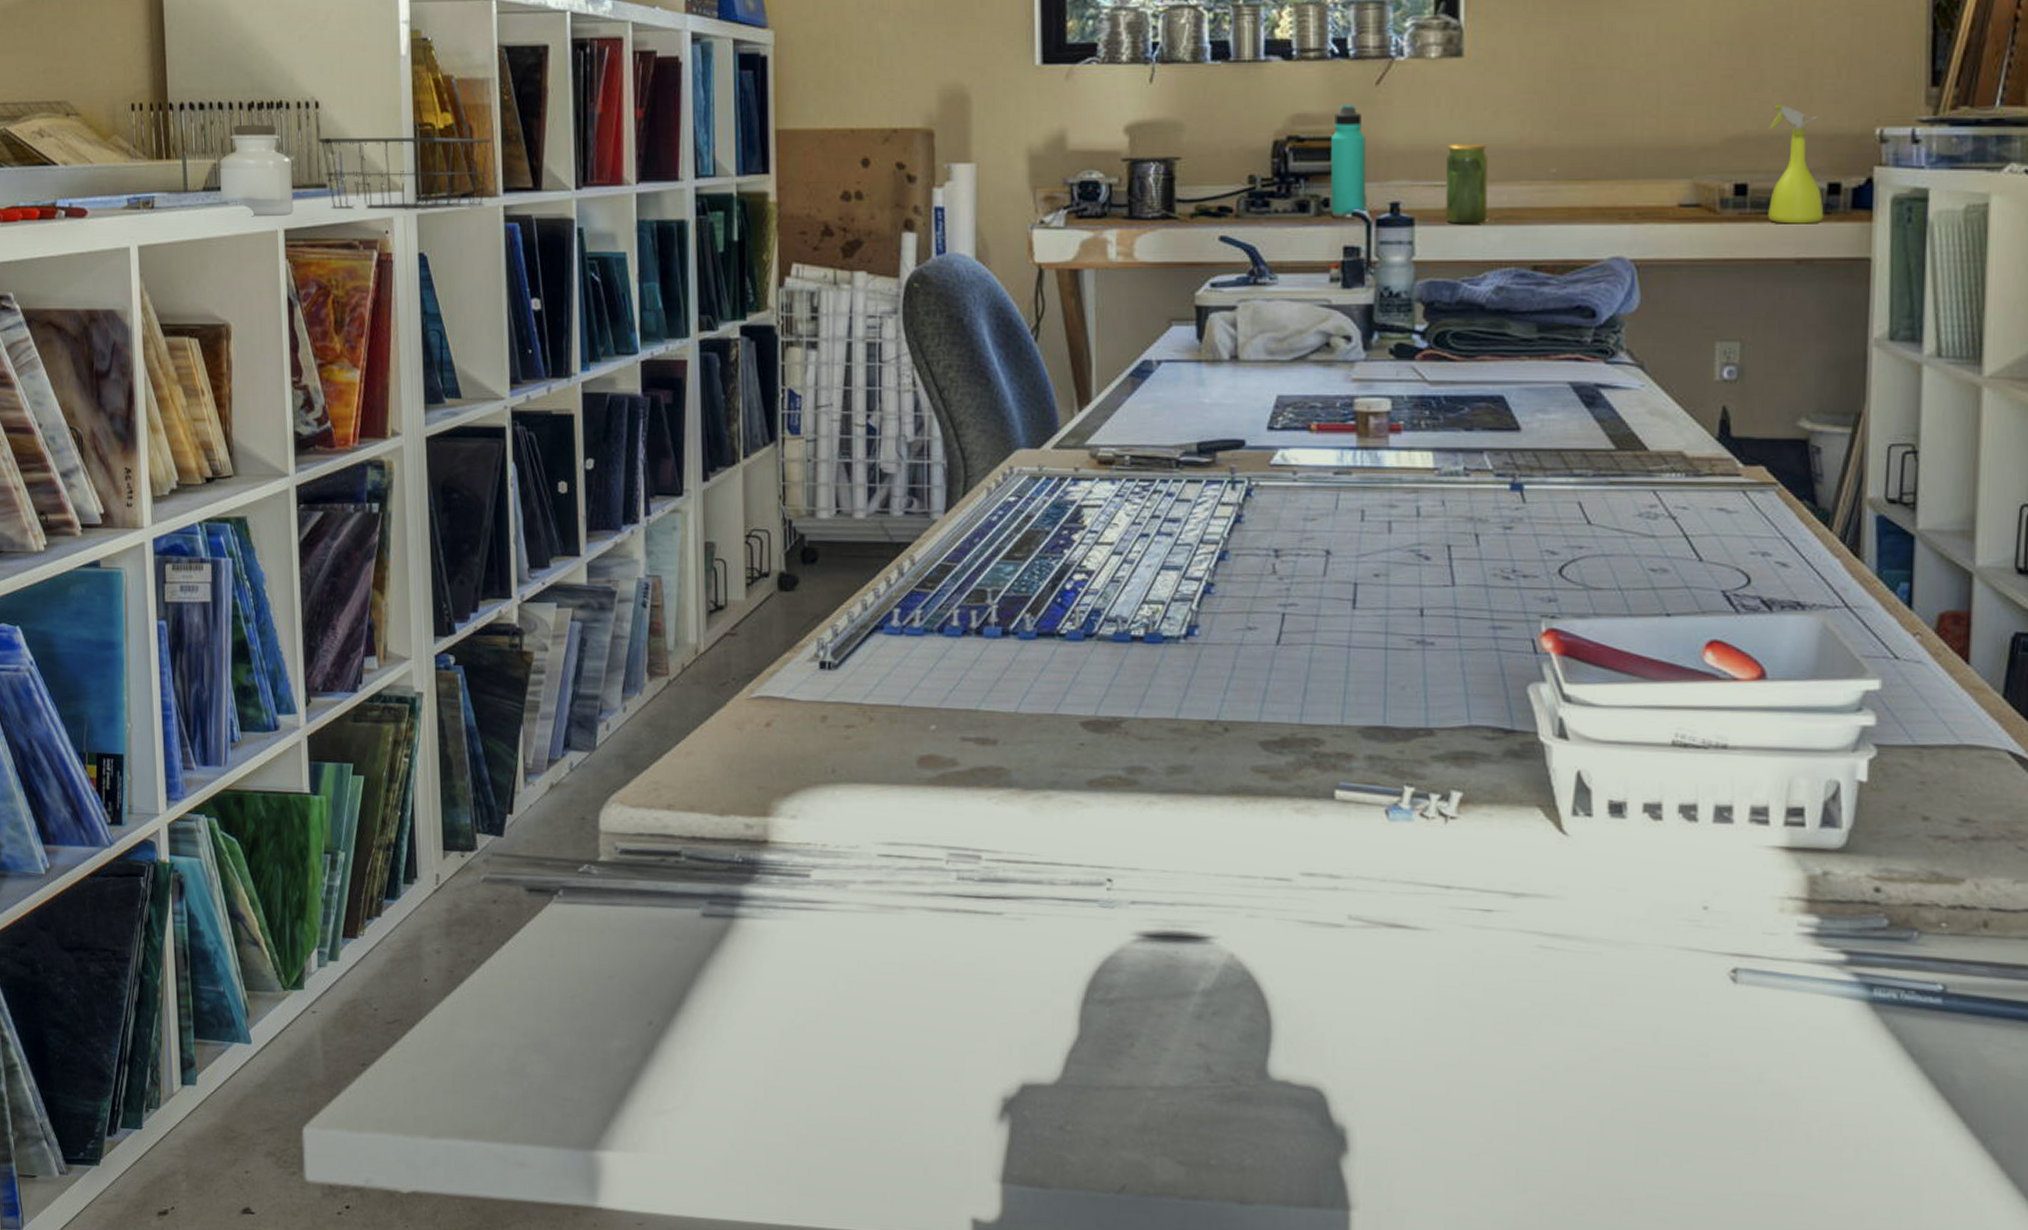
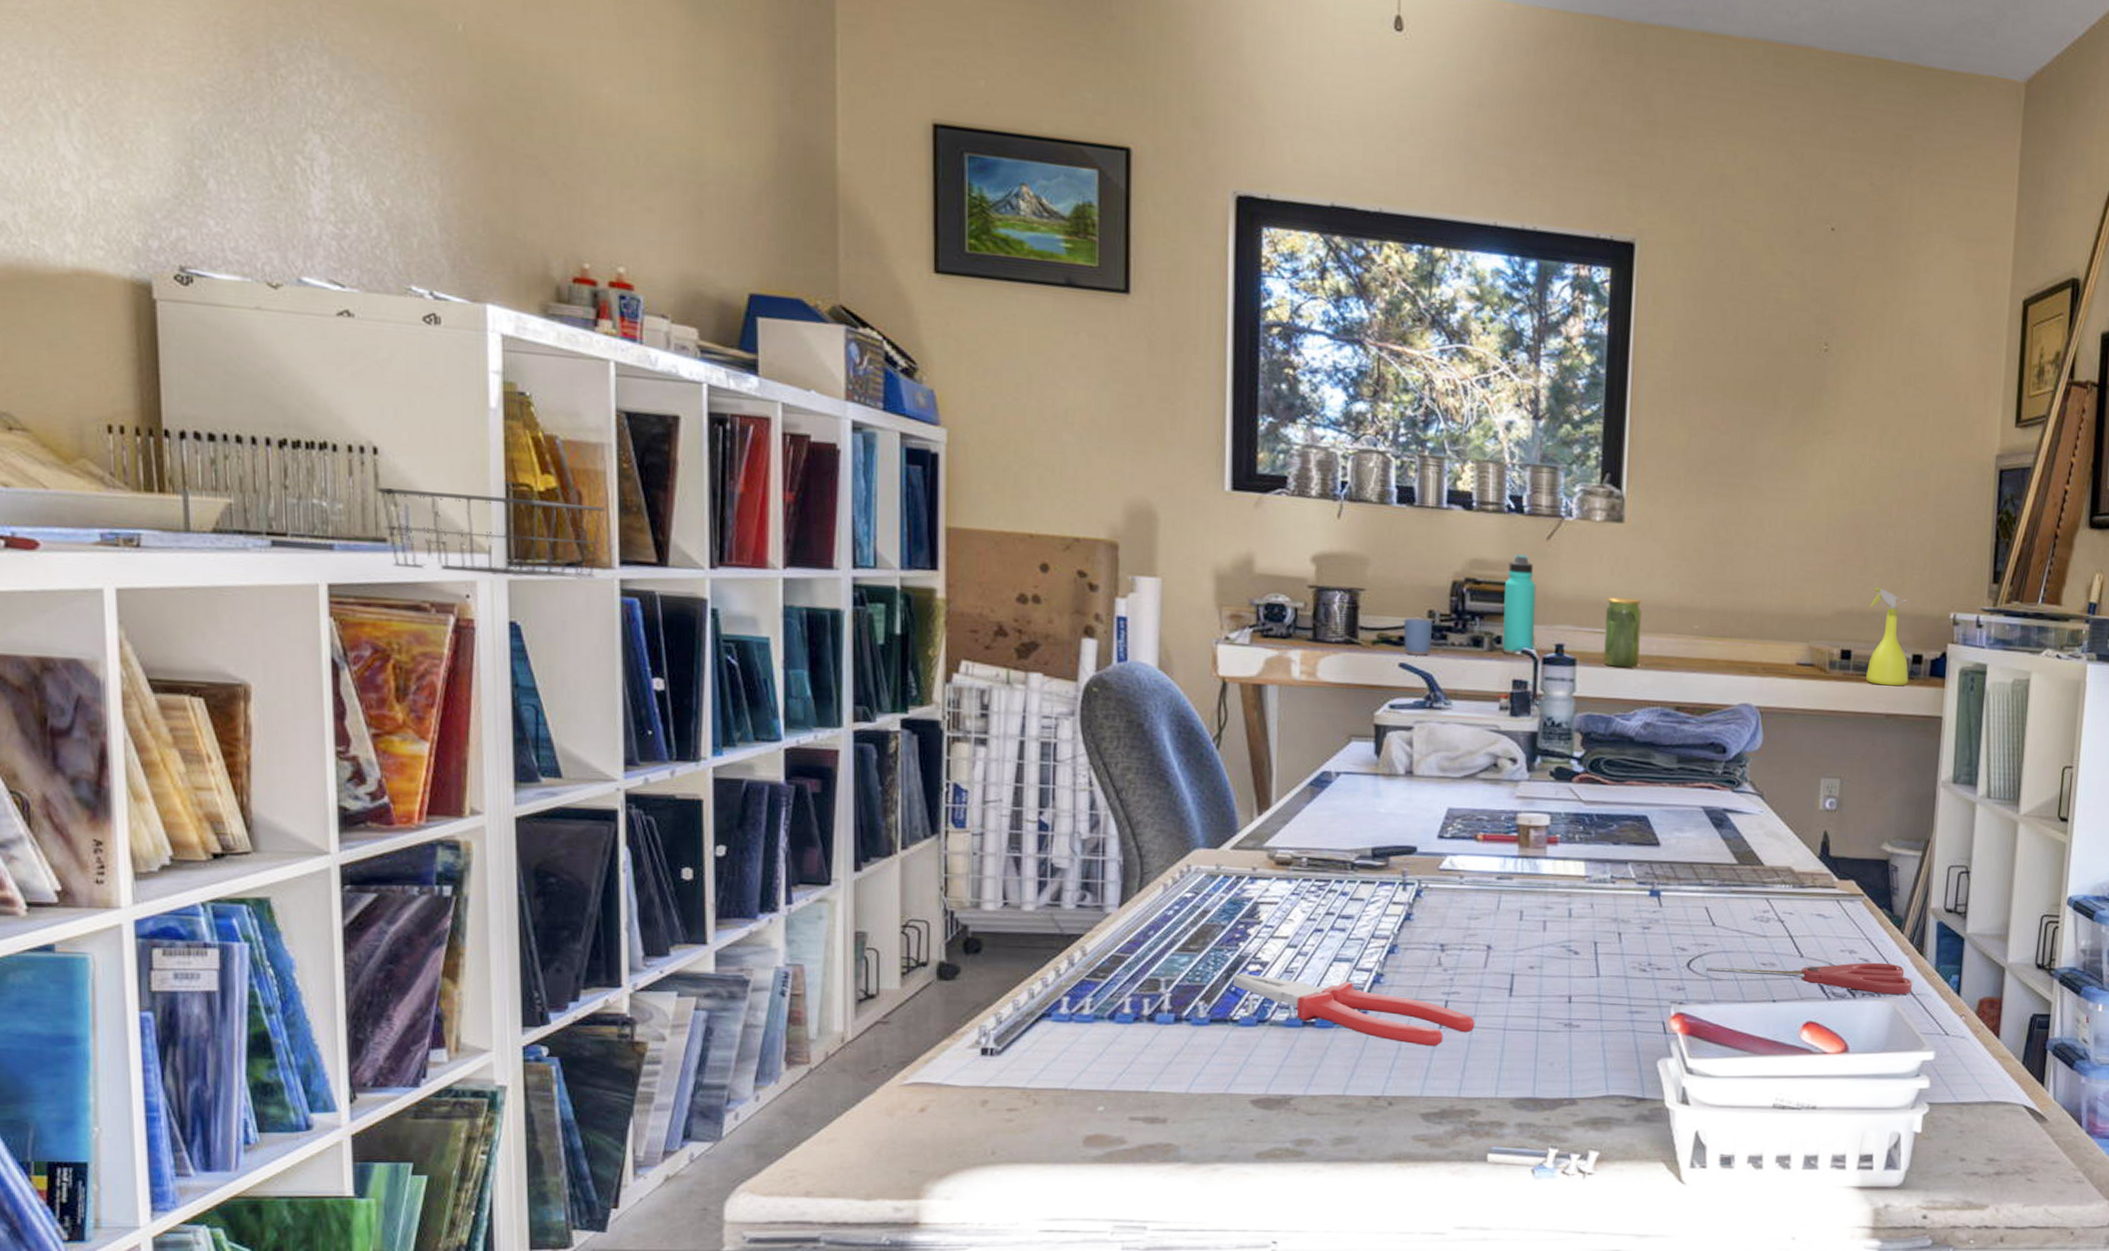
jar: present [219,124,293,217] -> none [237,462,341,569]
pliers: none [1058,583,1316,666] -> present [1232,974,1475,1047]
mug: none [1222,185,1254,225] -> present [1403,617,1433,655]
scissors: none [1583,567,1846,608] -> present [1707,962,1912,995]

